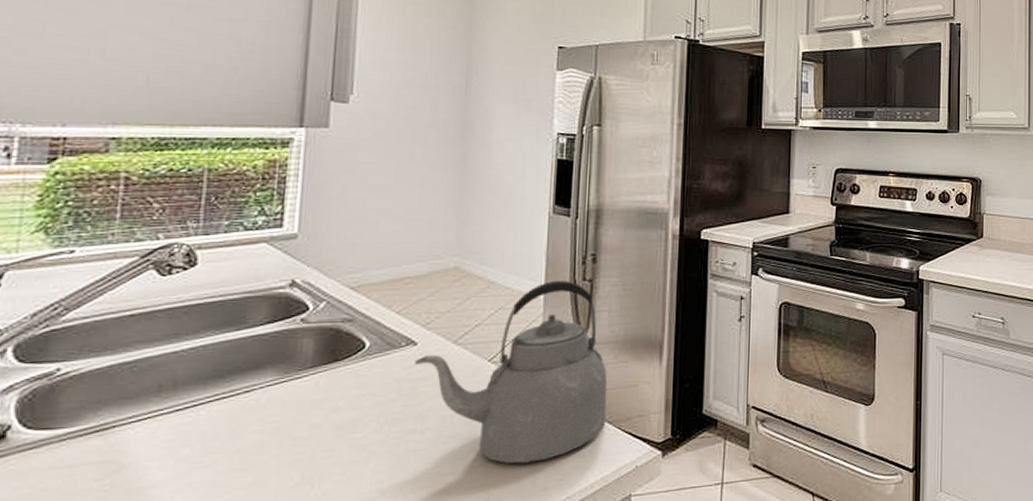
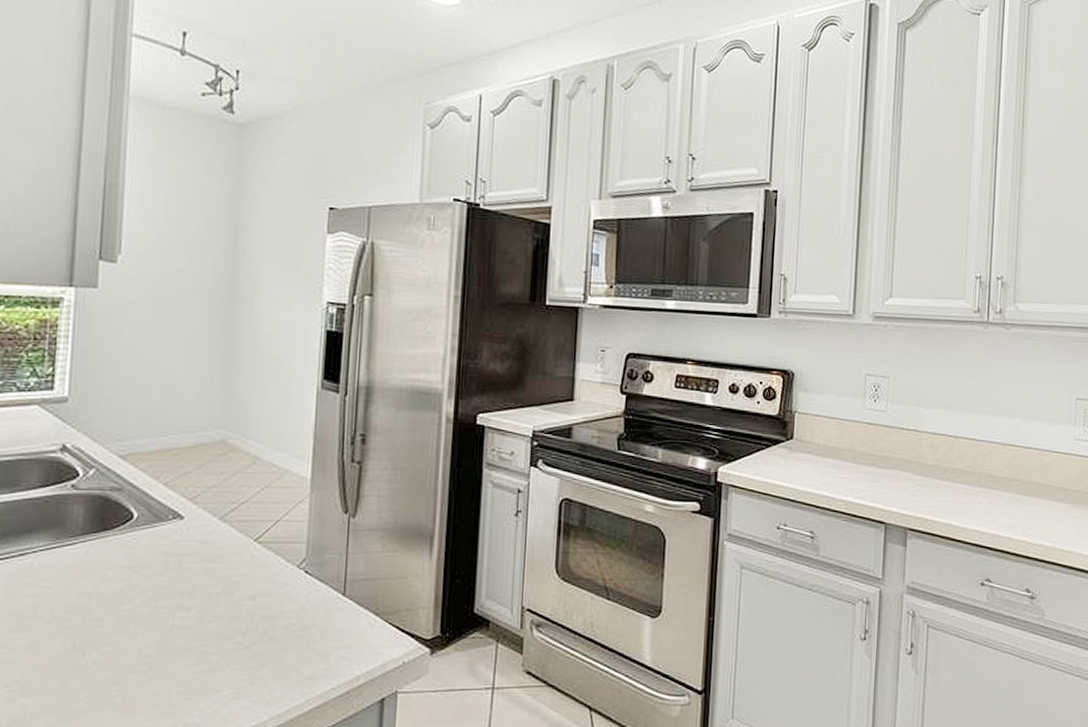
kettle: present [415,280,608,464] -> none [181,460,375,649]

